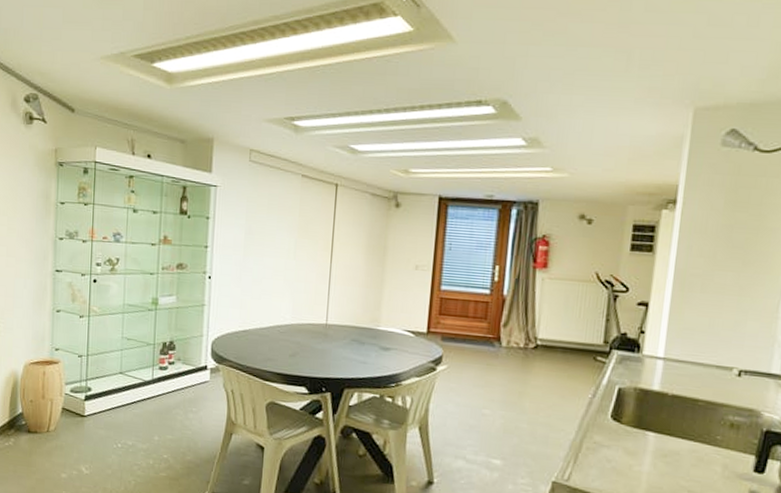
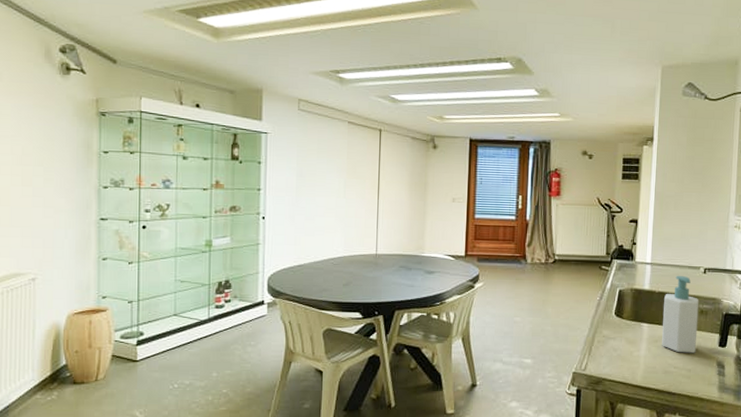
soap bottle: none [673,376,730,477] -> present [662,275,699,353]

